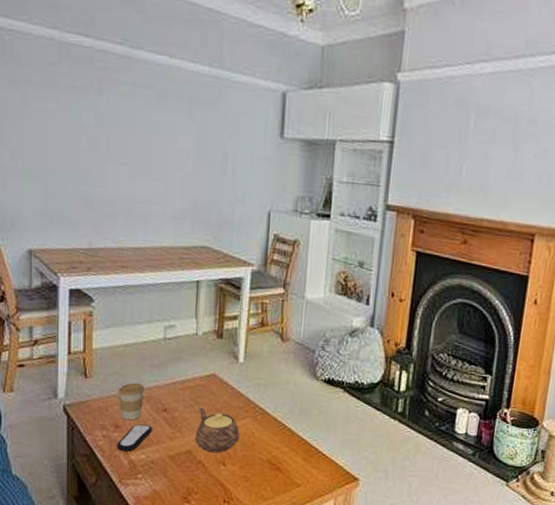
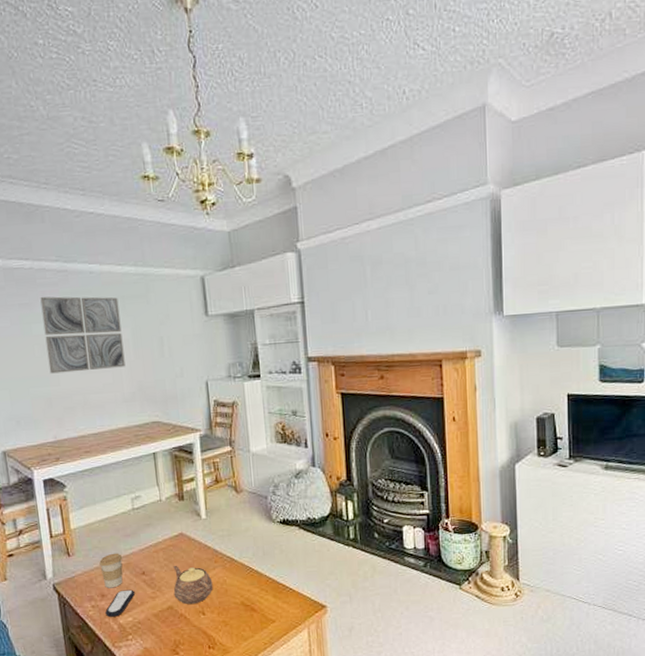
wall art: none [94,82,185,180] -> present [40,296,126,374]

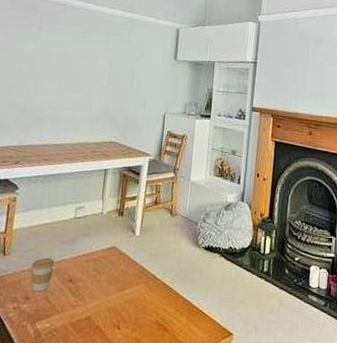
wall art: present [40,296,126,374] -> none [30,21,104,91]
remote control: present [105,589,135,617] -> none [25,295,58,321]
teapot: present [173,565,213,605] -> none [94,276,134,318]

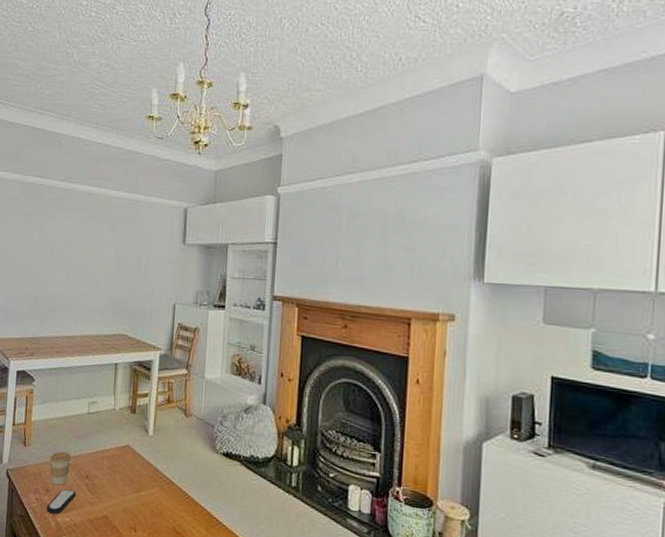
remote control: none [25,295,58,321] -> present [46,489,76,514]

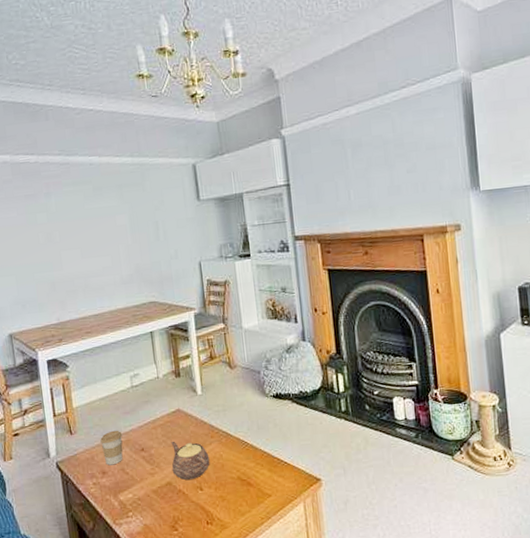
remote control: present [46,489,76,514] -> none [106,466,135,494]
teapot: none [111,475,149,519] -> present [171,441,210,481]

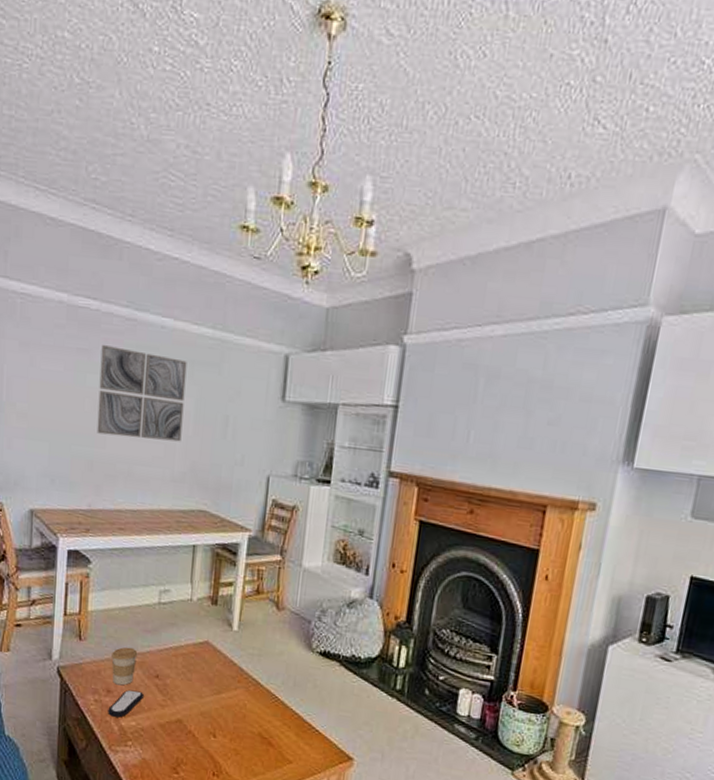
wall art: none [44,186,124,259] -> present [97,344,187,442]
remote control: none [106,466,135,494] -> present [108,689,143,718]
teapot: present [171,441,210,481] -> none [186,675,232,724]

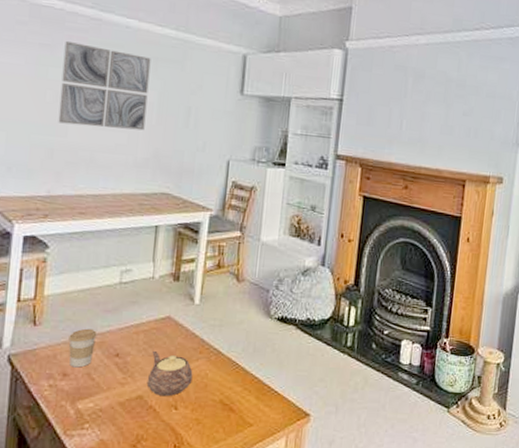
remote control: present [108,689,143,718] -> none [63,371,102,401]
teapot: none [186,675,232,724] -> present [146,350,193,397]

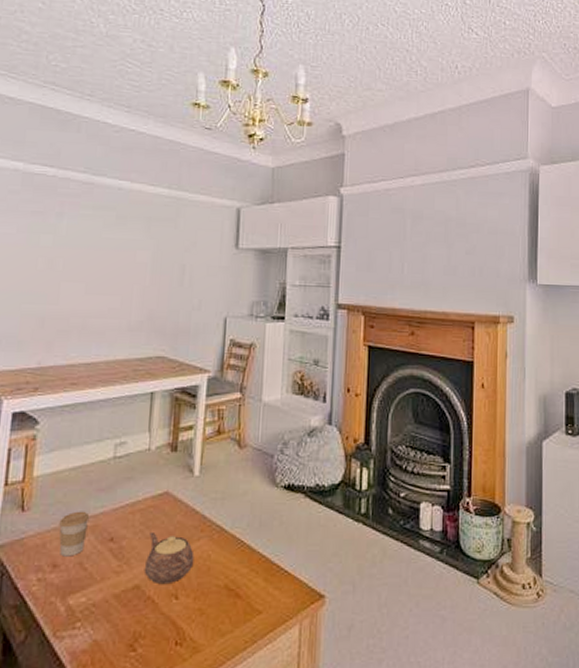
wall art: present [58,40,151,131] -> none [49,206,144,292]

